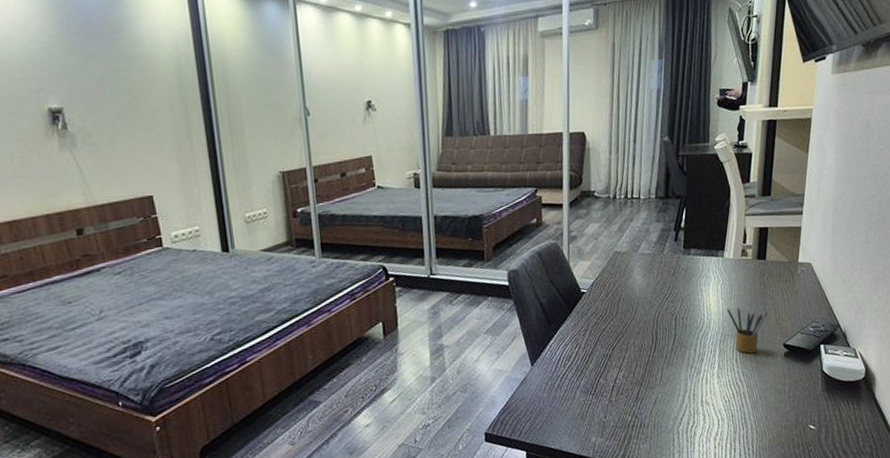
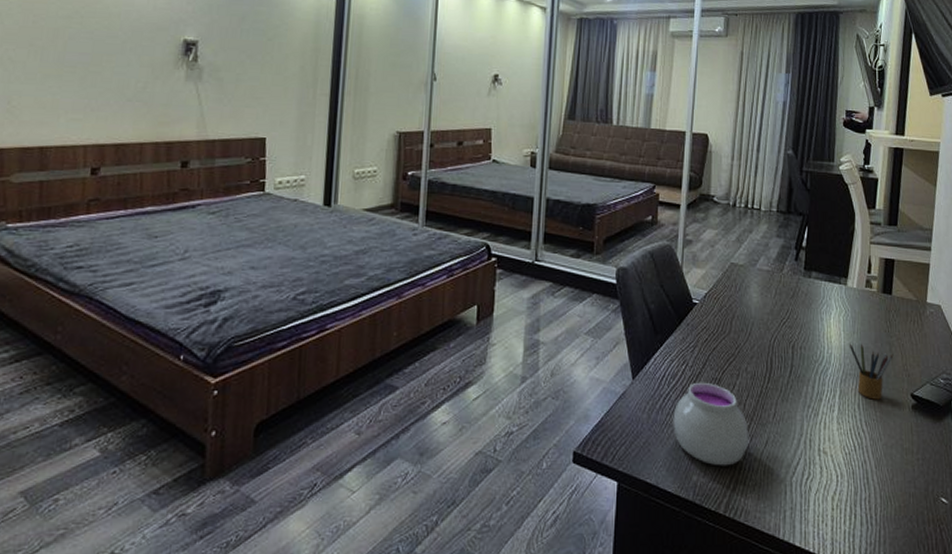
jar: none [570,359,640,427] -> present [673,382,749,466]

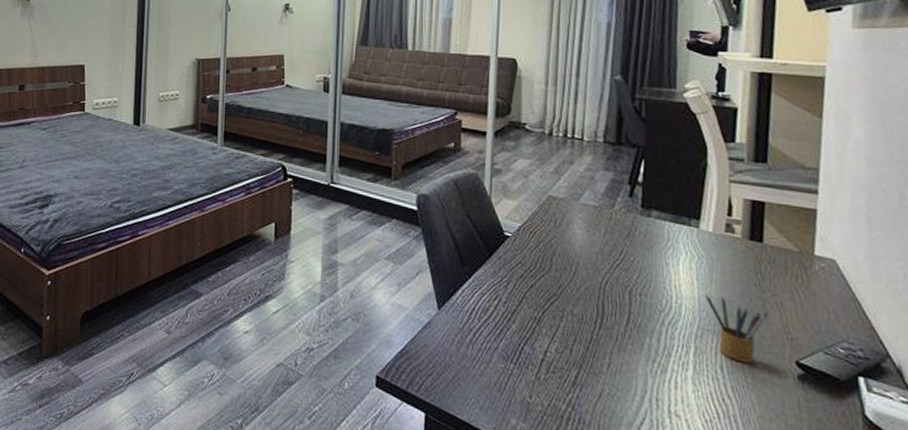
jar: present [673,382,749,466] -> none [485,319,579,414]

